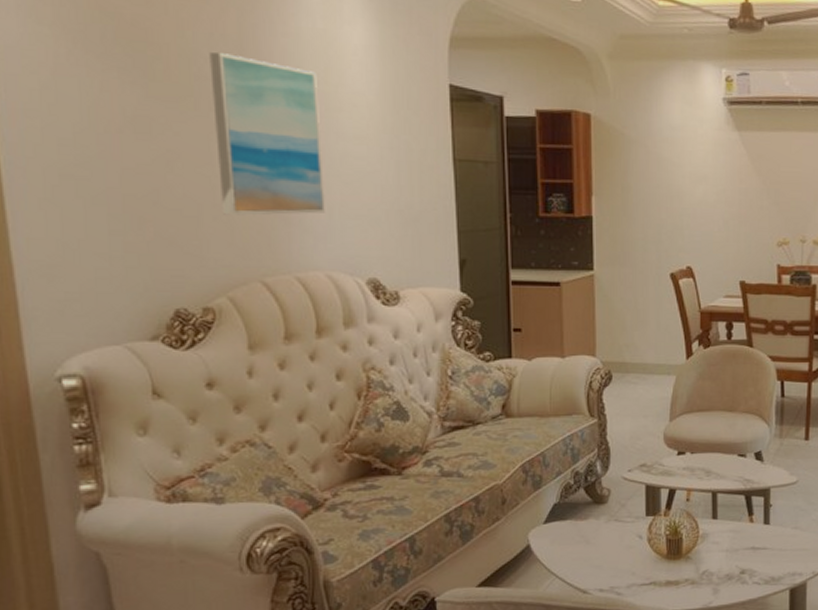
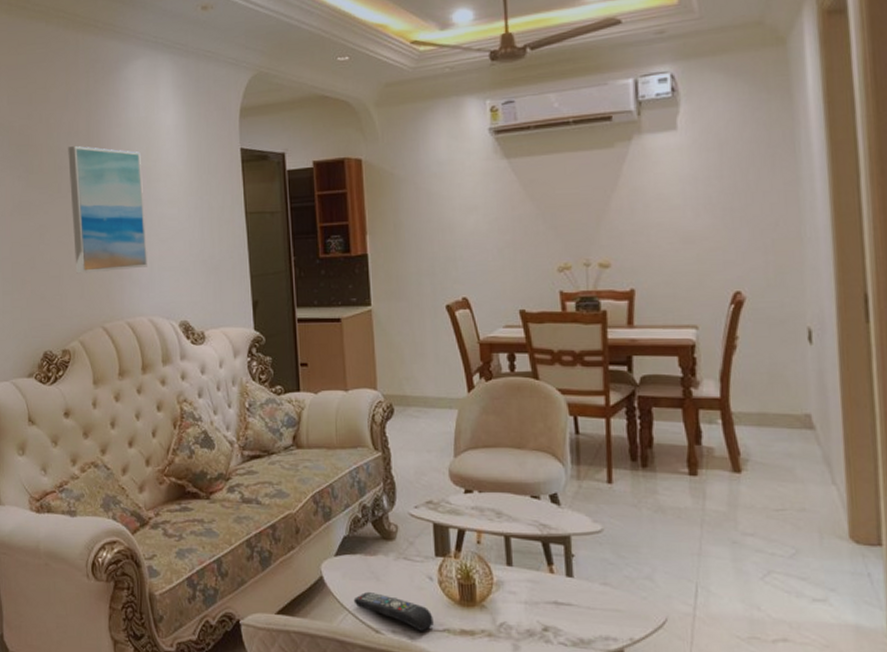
remote control: none [561,554,641,588] -> present [353,591,434,632]

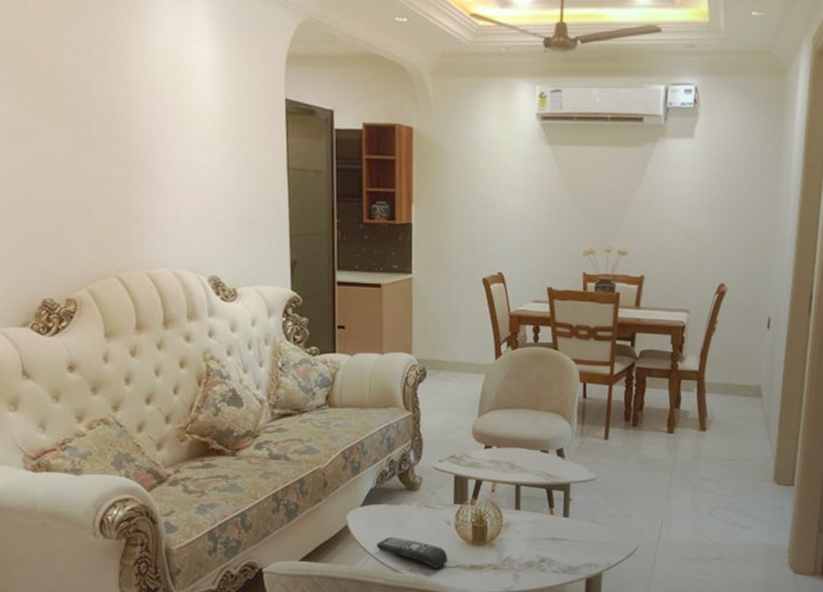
wall art: present [68,145,147,274] -> none [76,67,173,216]

